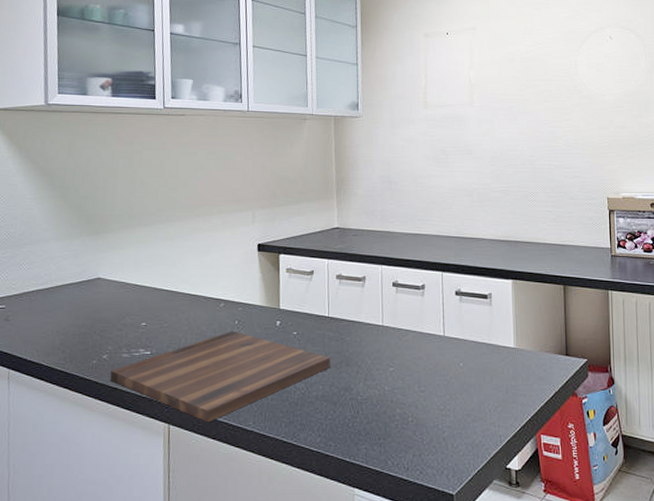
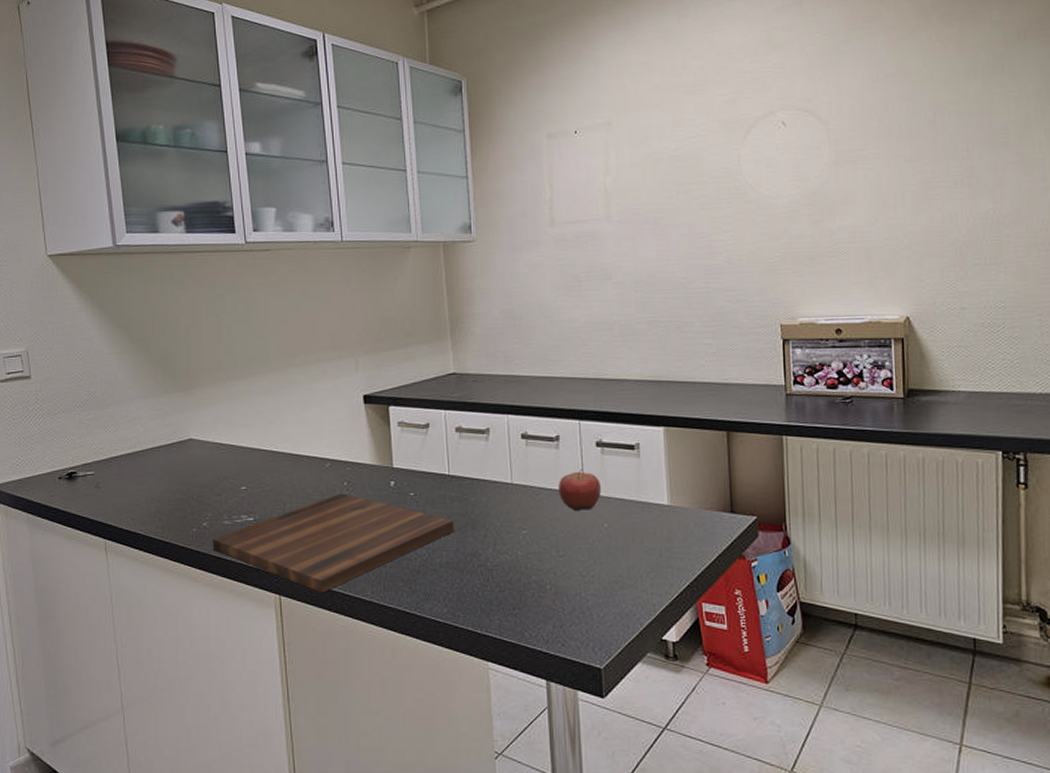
fruit: none [422,314,459,351] -> present [558,469,602,511]

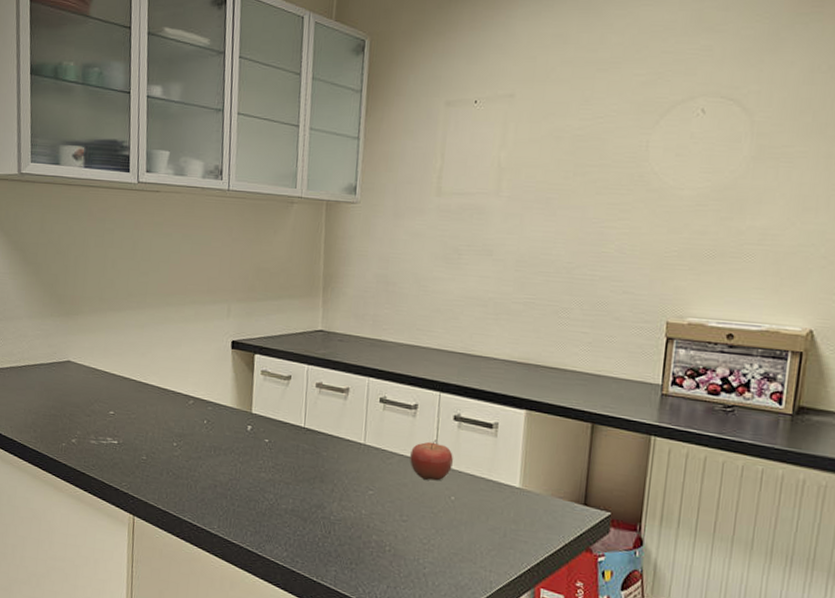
cutting board: present [212,493,454,593] -> none [78,430,303,520]

